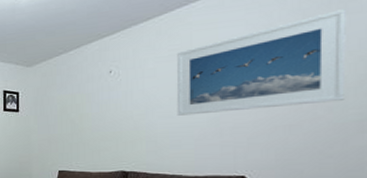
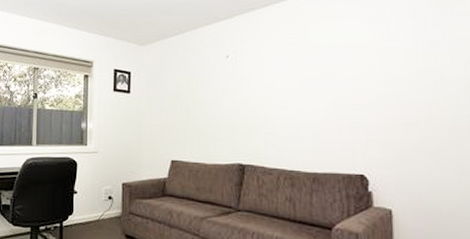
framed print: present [176,9,346,116] -> none [294,11,457,107]

